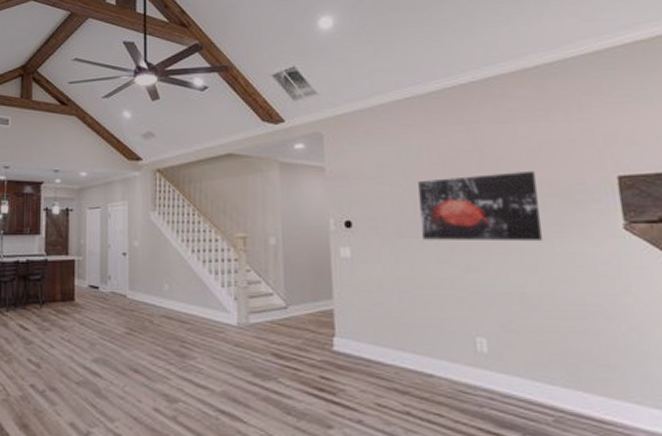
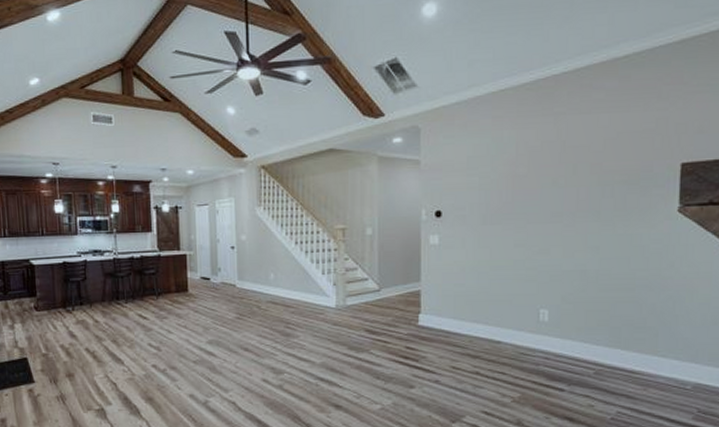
wall art: present [418,170,542,242] -> none [503,159,609,226]

